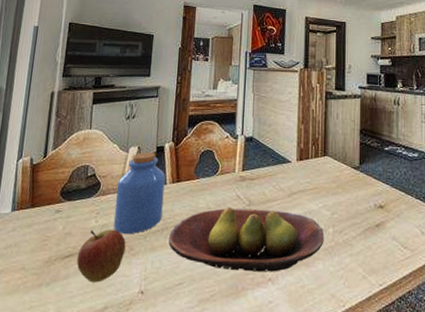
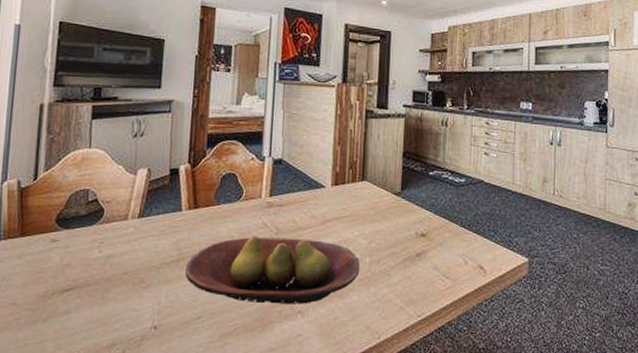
apple: present [76,229,126,283] -> none [78,260,136,318]
jar: present [113,152,165,235] -> none [120,175,181,266]

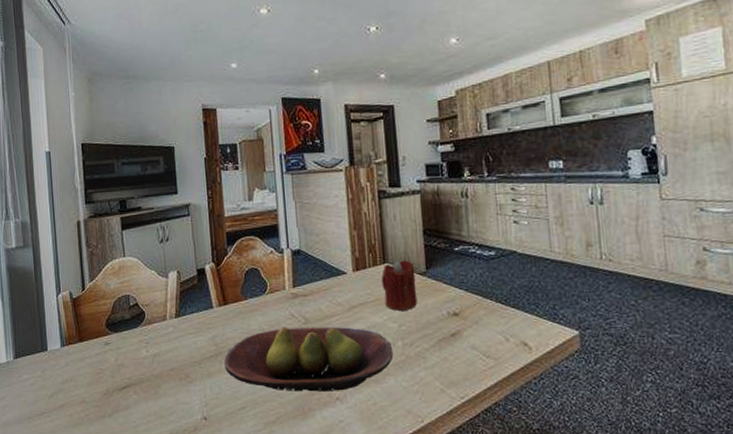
candle: none [358,177,391,229] -> present [381,259,418,312]

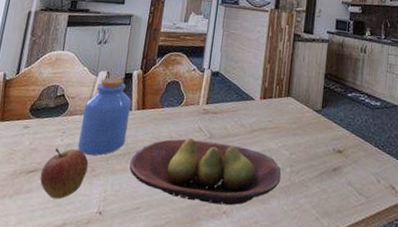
apple: none [134,358,182,412] -> present [40,148,89,199]
jar: none [161,276,214,363] -> present [77,77,132,156]
candle: present [381,259,418,312] -> none [282,95,313,142]

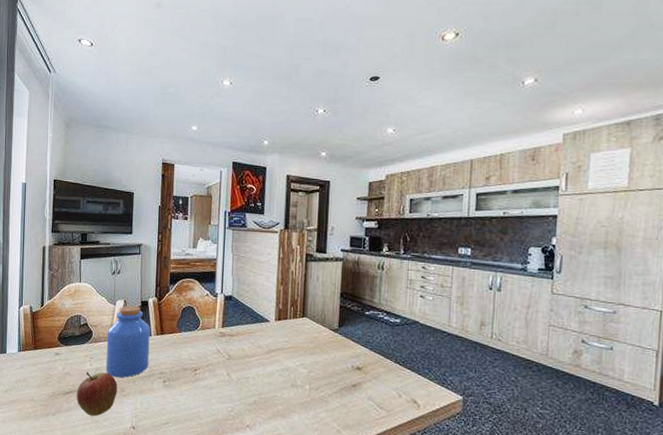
fruit bowl: present [129,138,282,206] -> none [155,360,301,420]

